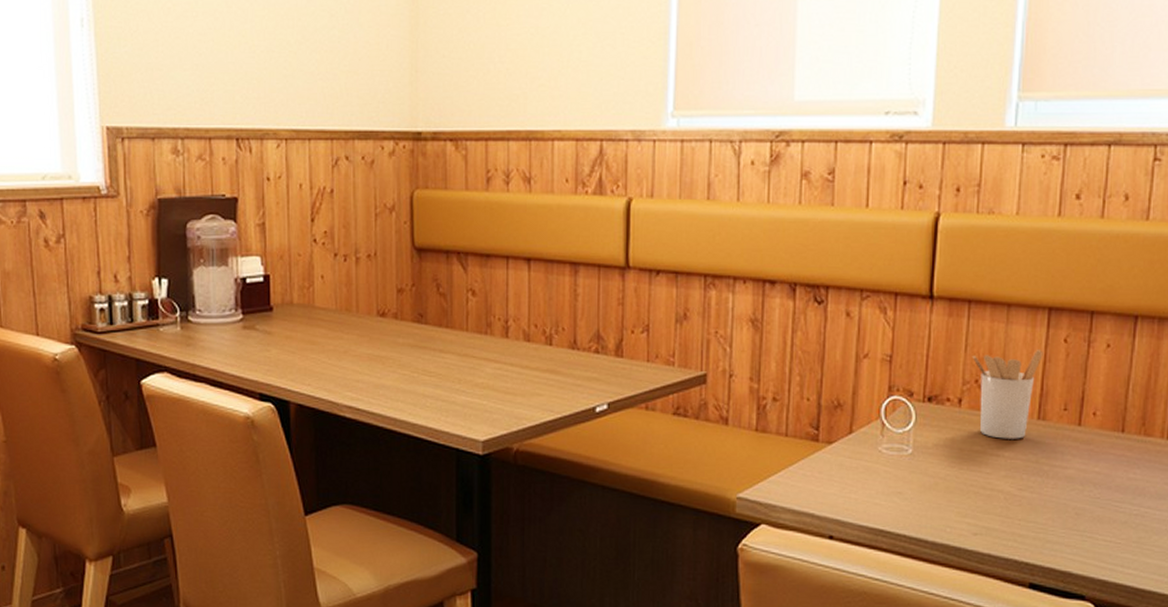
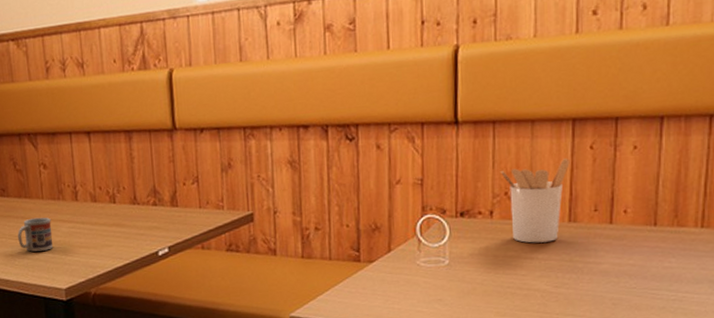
cup: none [433,352,474,393] -> present [17,217,53,252]

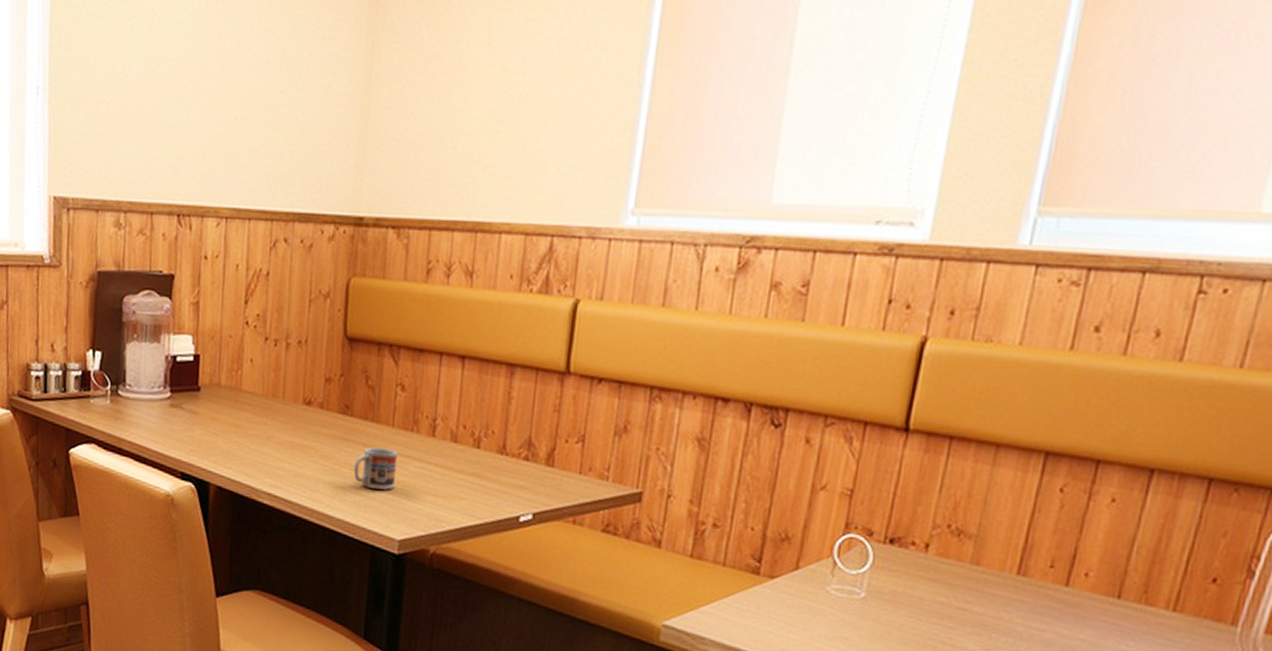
utensil holder: present [499,157,570,243] -> none [946,496,1033,594]

